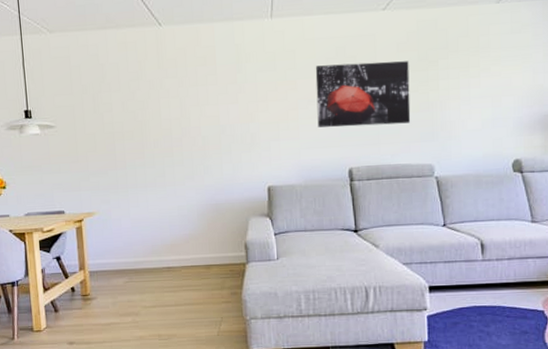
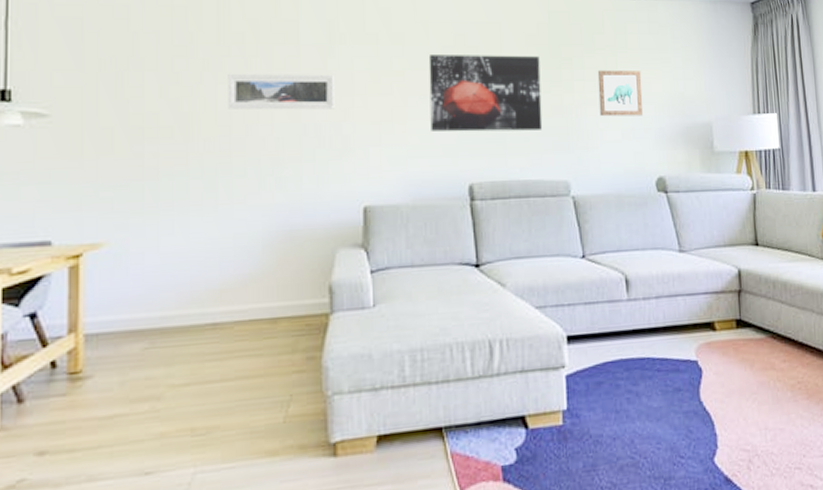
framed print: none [167,87,244,117] -> present [228,74,335,110]
wall art: none [461,67,503,110] -> present [597,69,643,117]

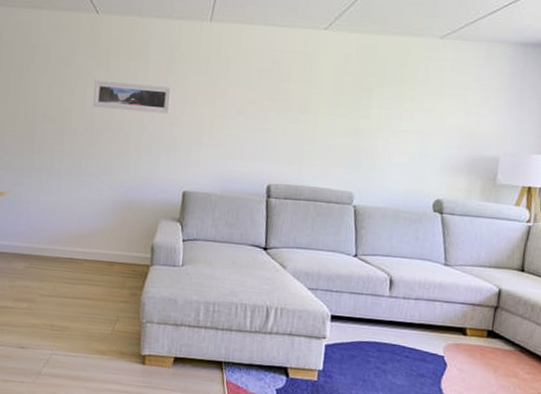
wall art: present [428,55,543,132] -> none [242,76,343,148]
wall art: present [597,69,643,117] -> none [390,100,437,145]

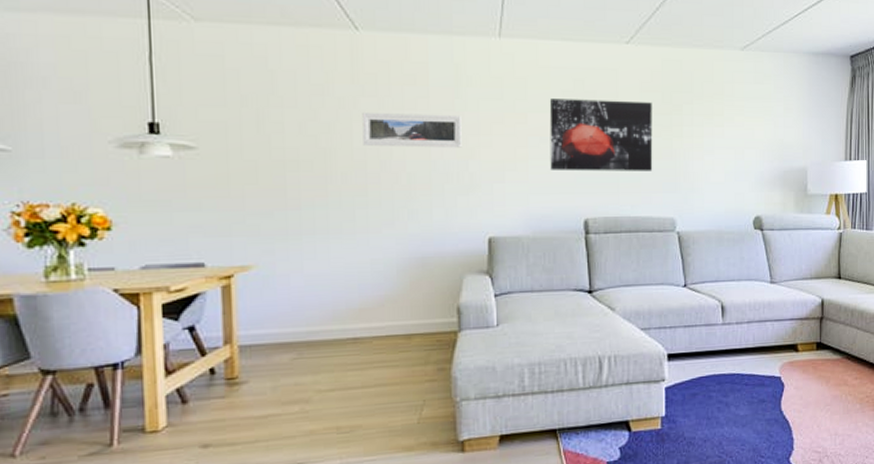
wall art: none [242,76,343,148] -> present [549,99,653,171]

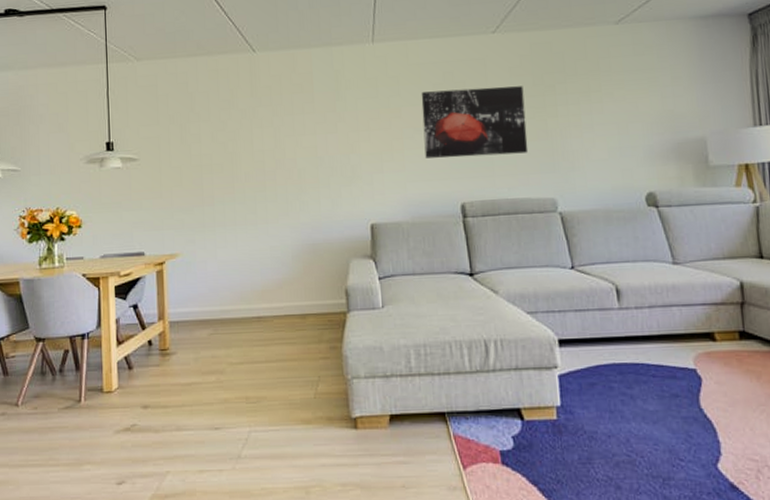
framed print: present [362,113,462,148] -> none [260,115,344,148]

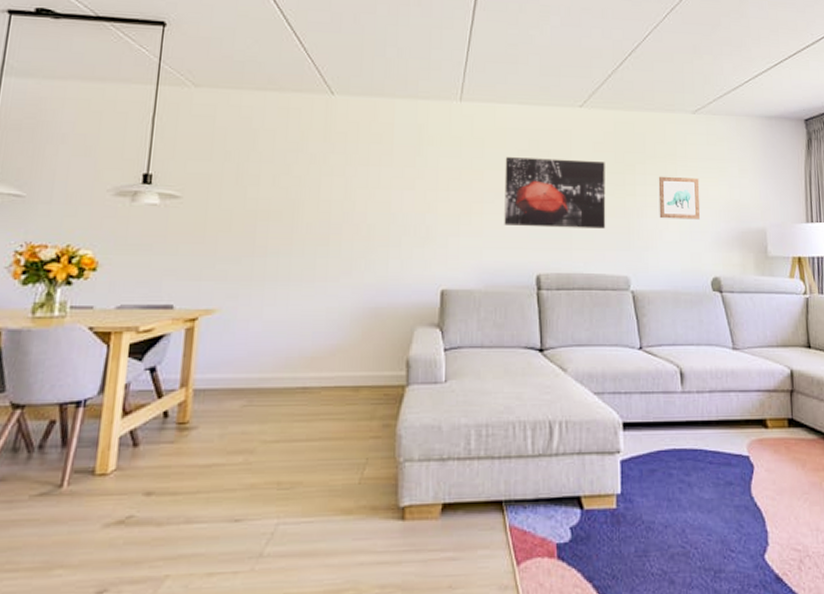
wall art: none [581,92,629,138] -> present [658,176,700,220]

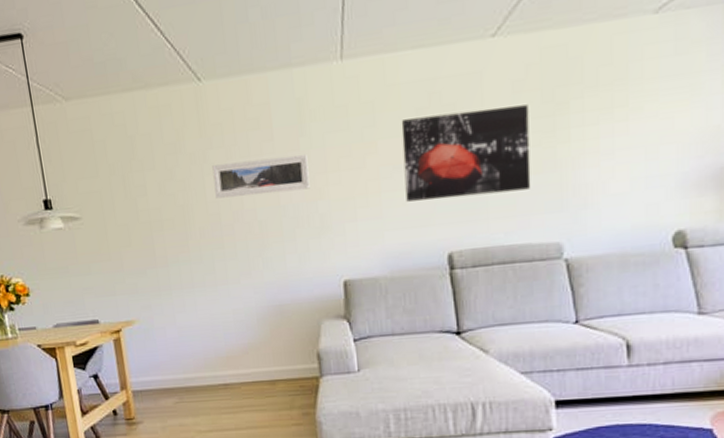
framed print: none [329,168,421,202] -> present [212,155,310,199]
wall art: present [658,176,700,220] -> none [601,104,661,167]

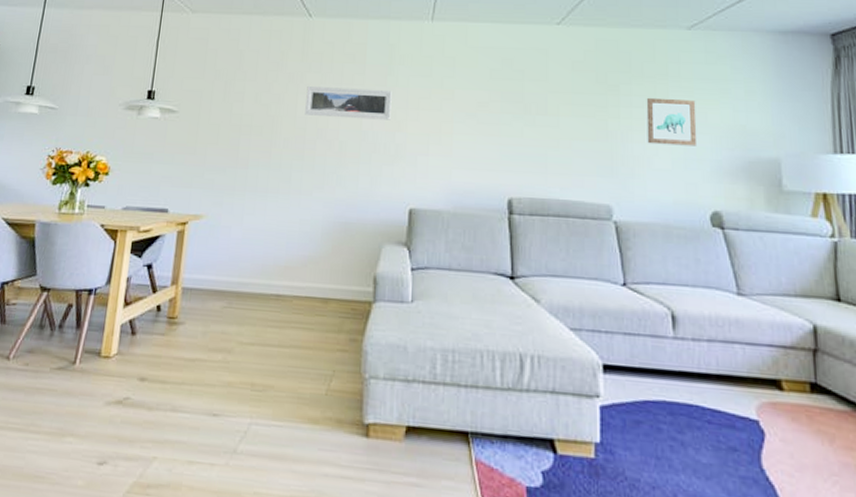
wall art: present [401,104,531,202] -> none [475,77,586,153]
wall art: none [601,104,661,167] -> present [646,97,697,146]

